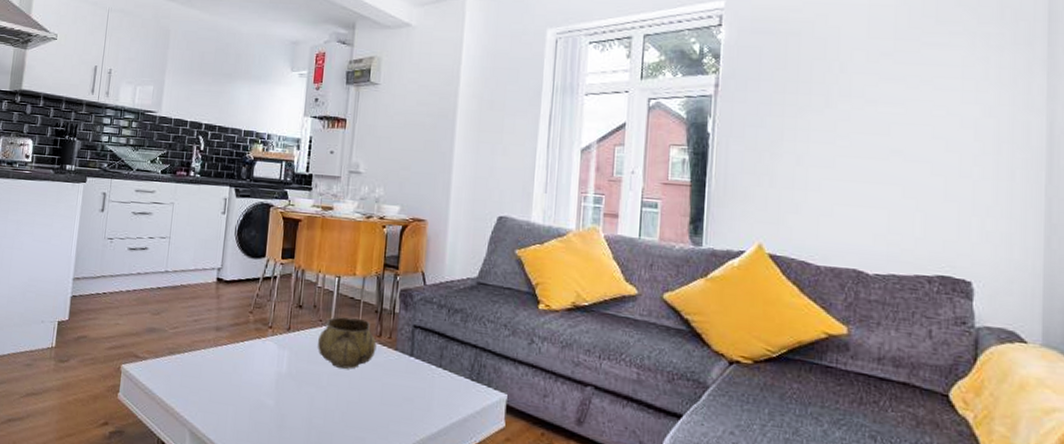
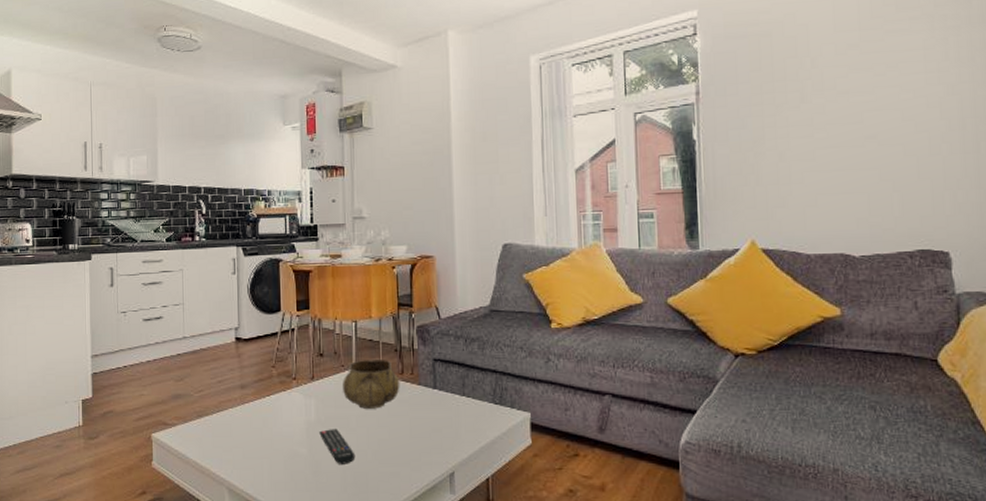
remote control: none [288,383,323,423] -> present [319,428,356,464]

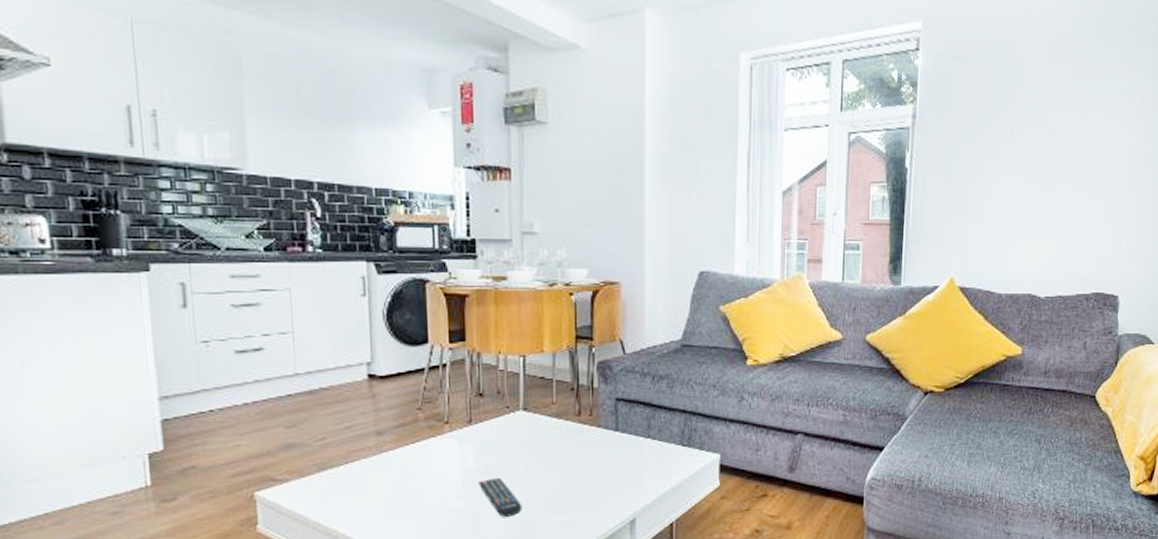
decorative bowl: present [343,358,400,409] -> none [508,398,576,455]

